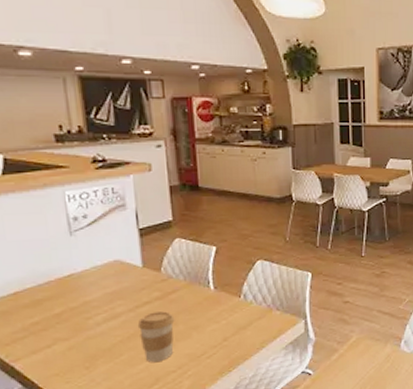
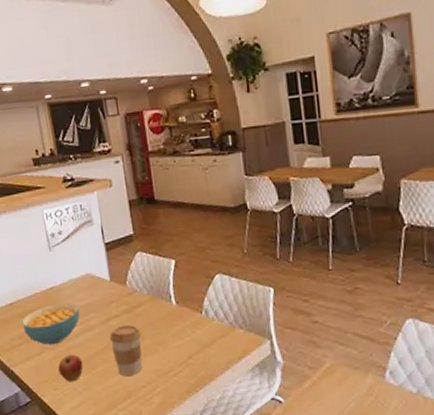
cereal bowl: none [28,291,104,336] -> present [21,303,80,345]
fruit: none [73,343,104,374] -> present [58,354,83,382]

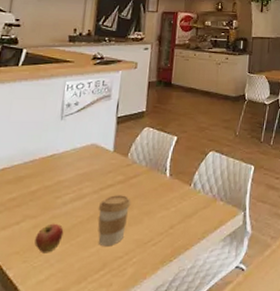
cereal bowl: present [21,303,80,345] -> none [9,171,76,214]

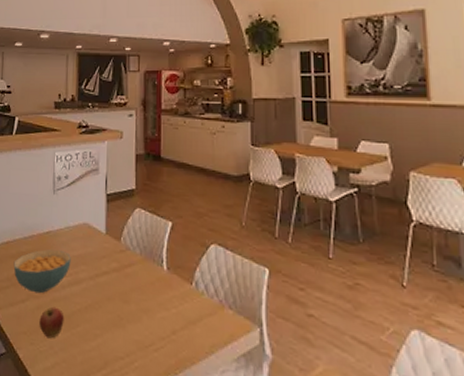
cereal bowl: none [9,171,76,214] -> present [13,249,71,294]
coffee cup: present [97,195,132,246] -> none [95,284,128,343]

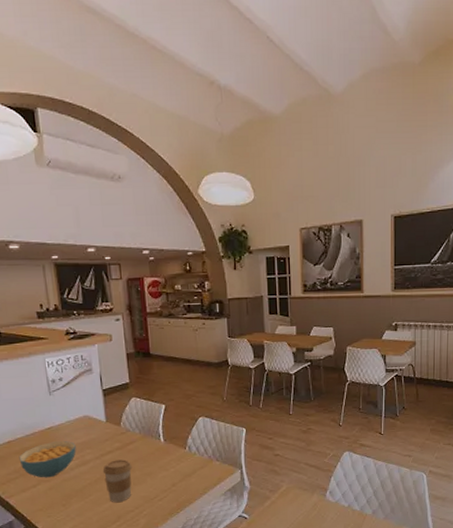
fruit: present [39,306,64,339] -> none [53,485,77,510]
coffee cup: none [95,284,128,343] -> present [102,459,133,502]

